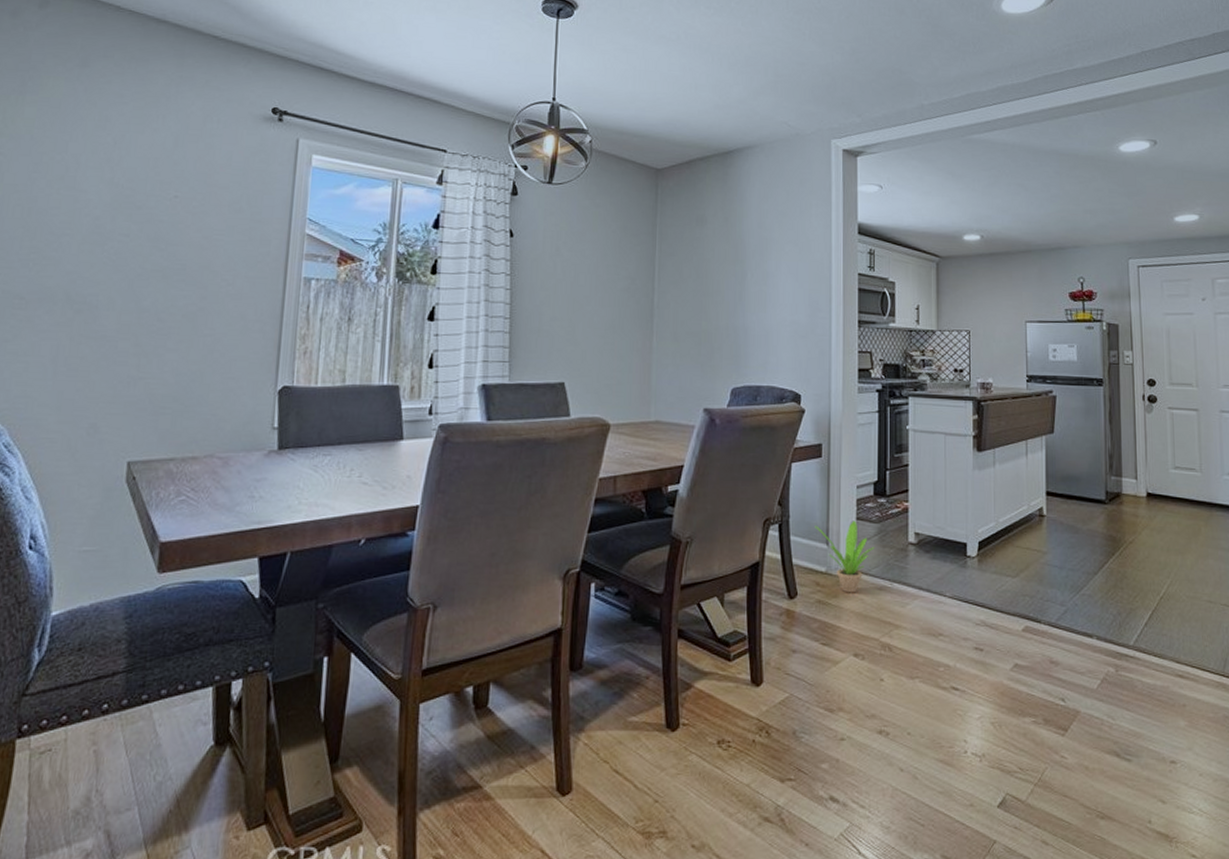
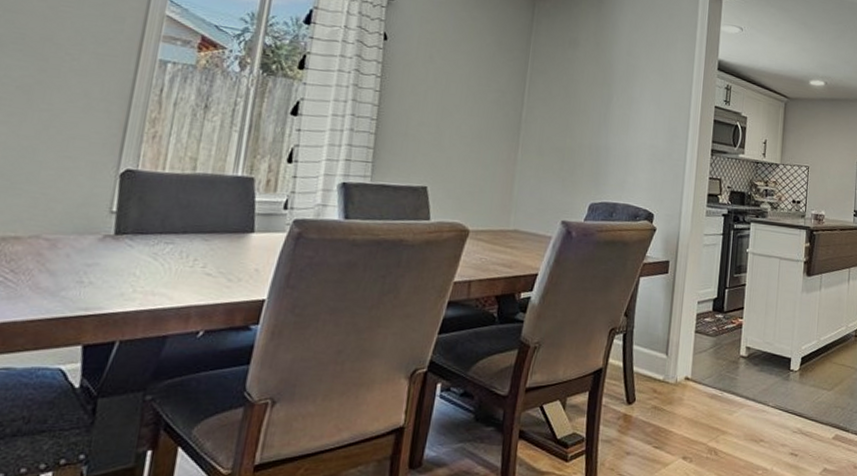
potted plant: present [815,520,875,593] -> none [656,333,709,401]

